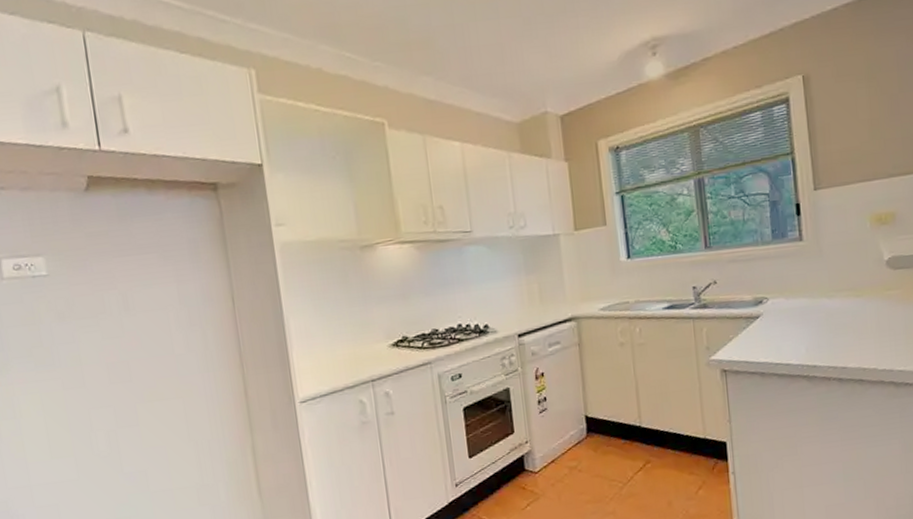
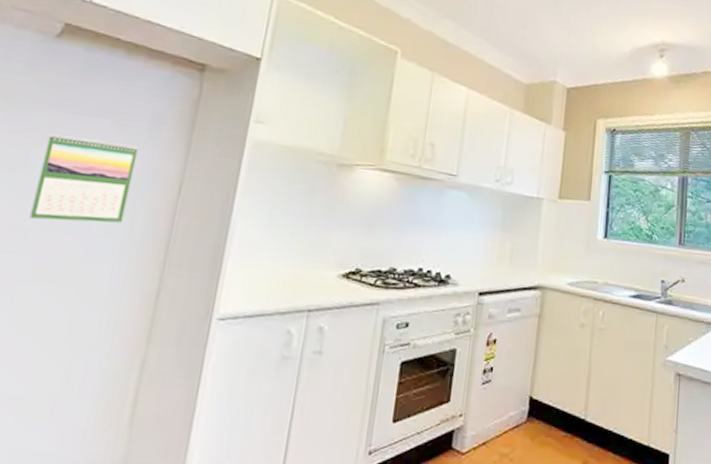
calendar: none [113,272,198,352] -> present [29,134,139,223]

